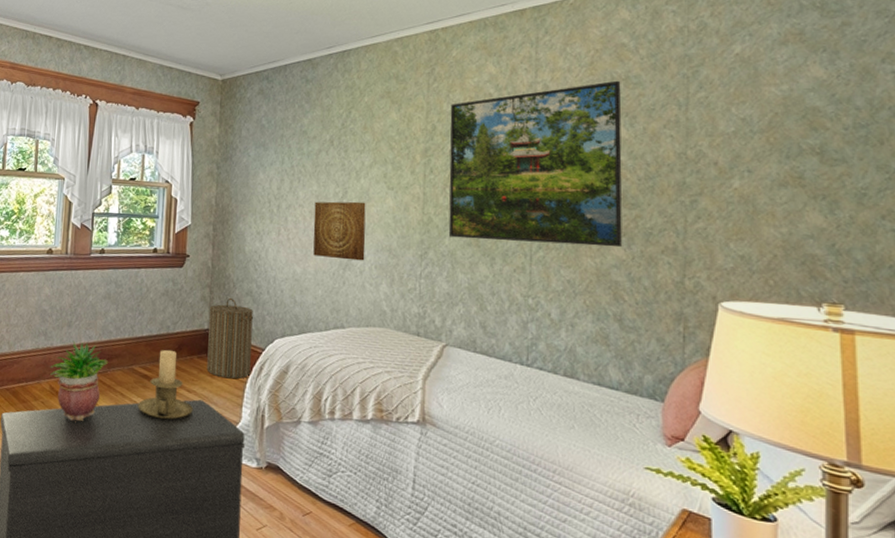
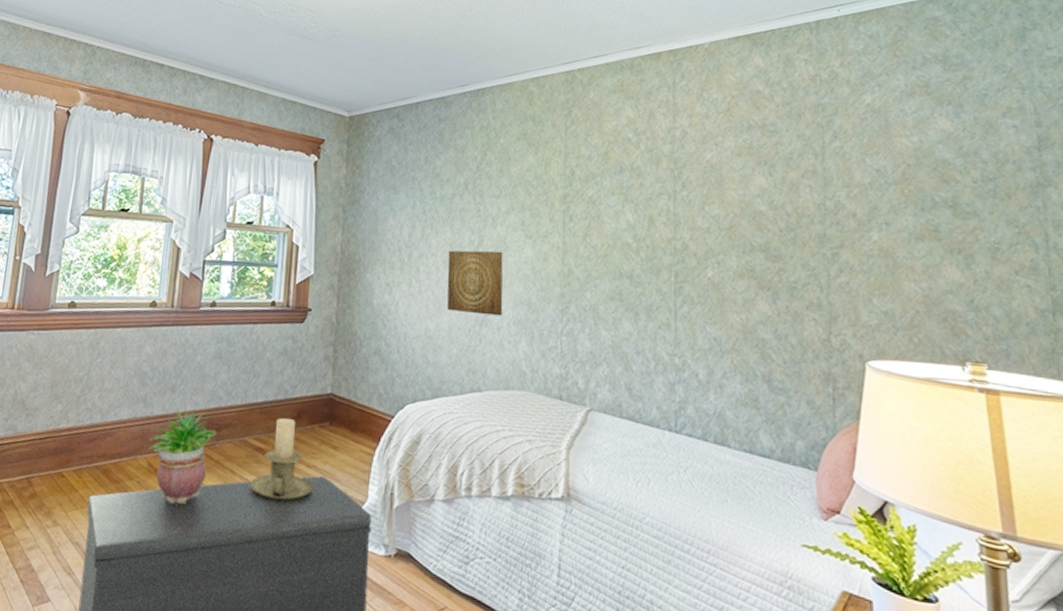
laundry hamper: present [207,298,254,379] -> none [329,358,383,451]
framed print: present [448,80,622,248] -> none [589,128,767,303]

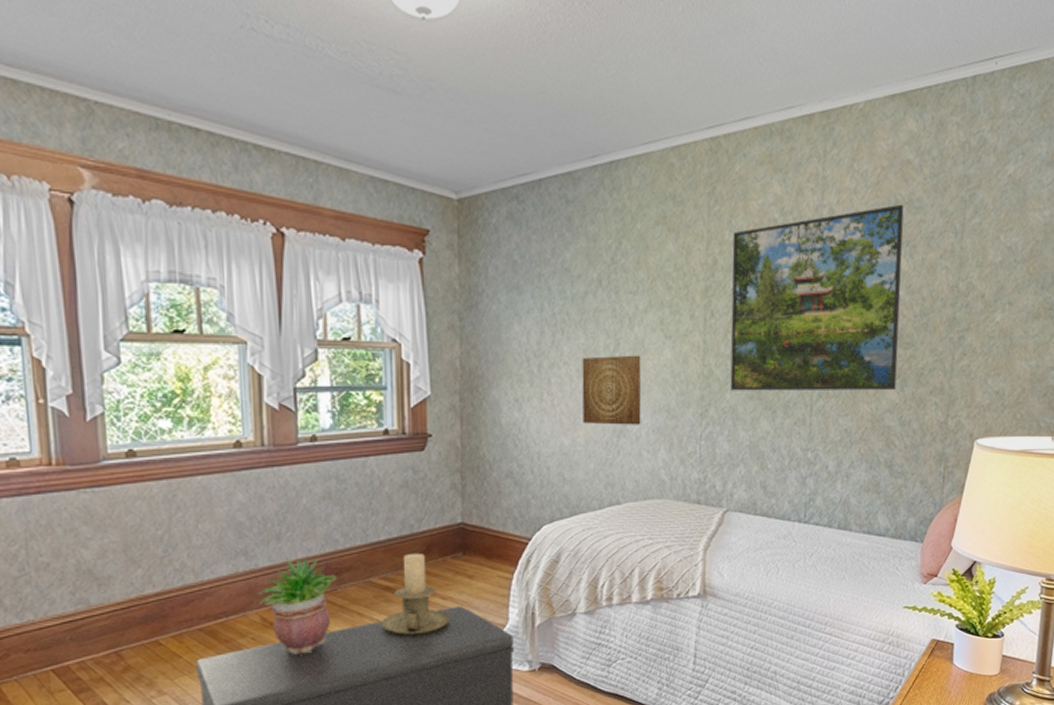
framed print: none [589,128,767,303] -> present [730,204,904,391]

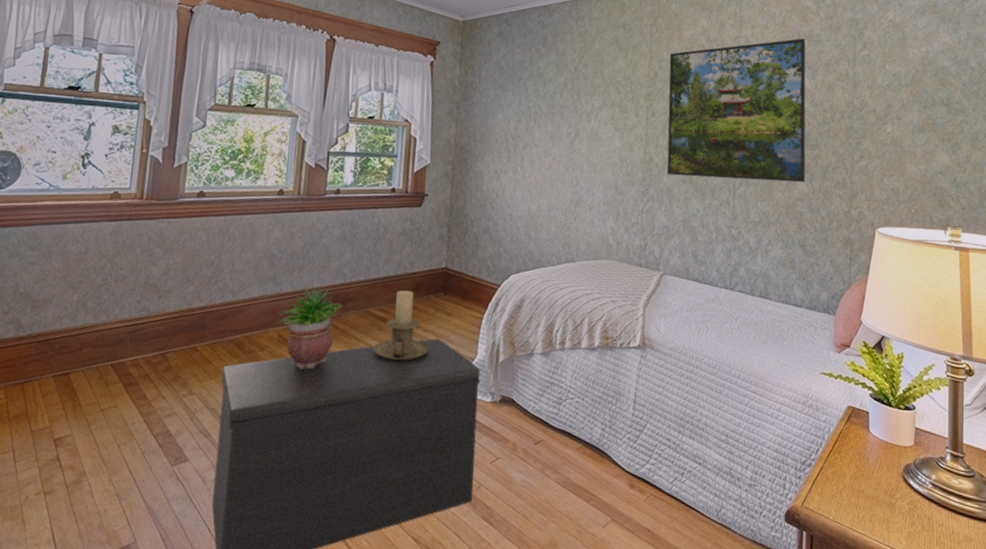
wall art: present [582,355,642,425] -> none [547,141,596,198]

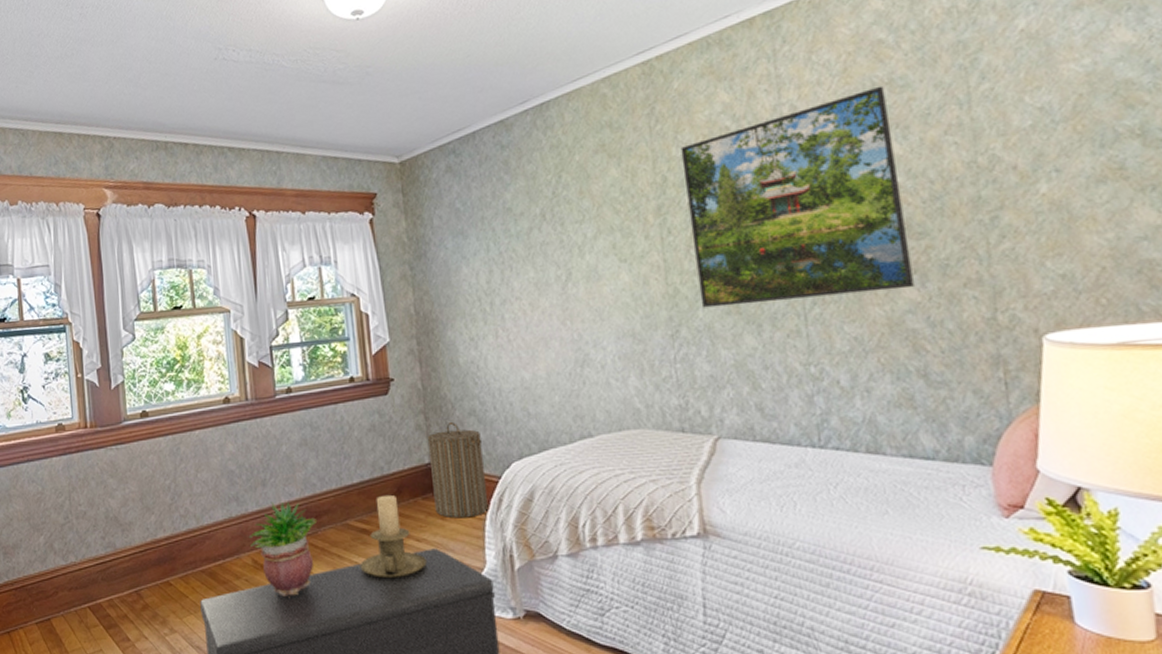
laundry hamper: none [444,237,491,316] -> present [427,423,489,519]

